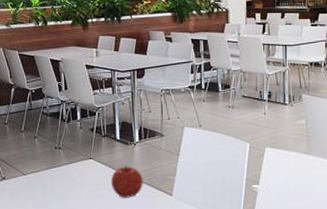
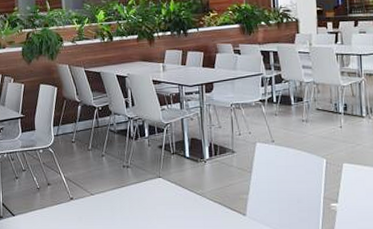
fruit: present [111,166,143,198] -> none [181,184,215,218]

